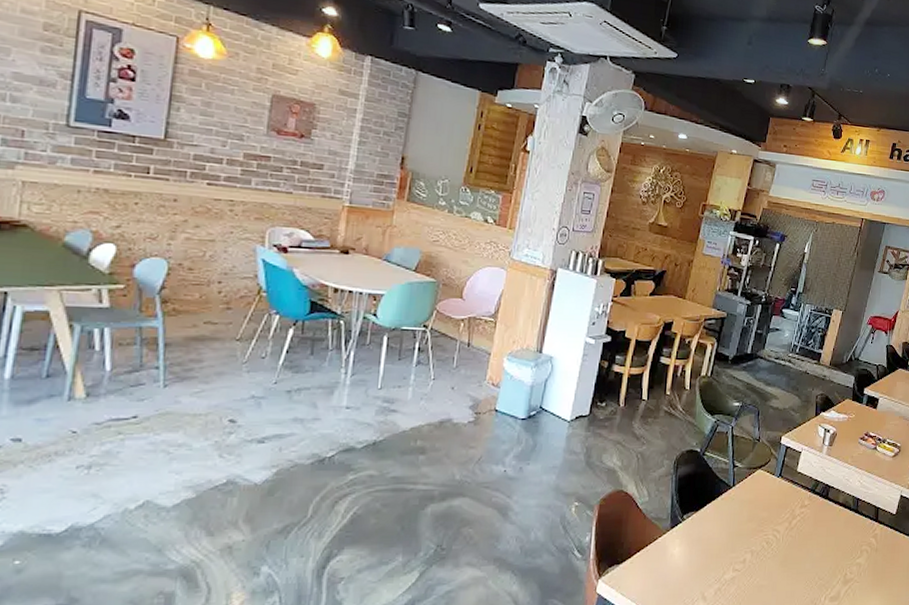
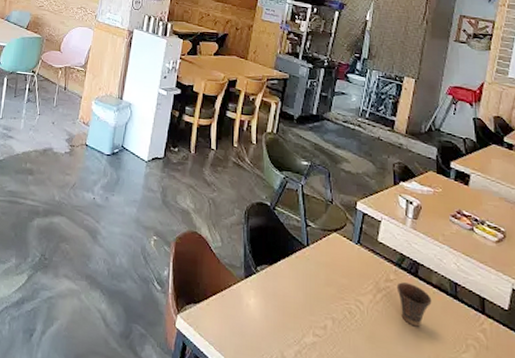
cup: none [809,506,837,544] -> present [396,282,432,327]

